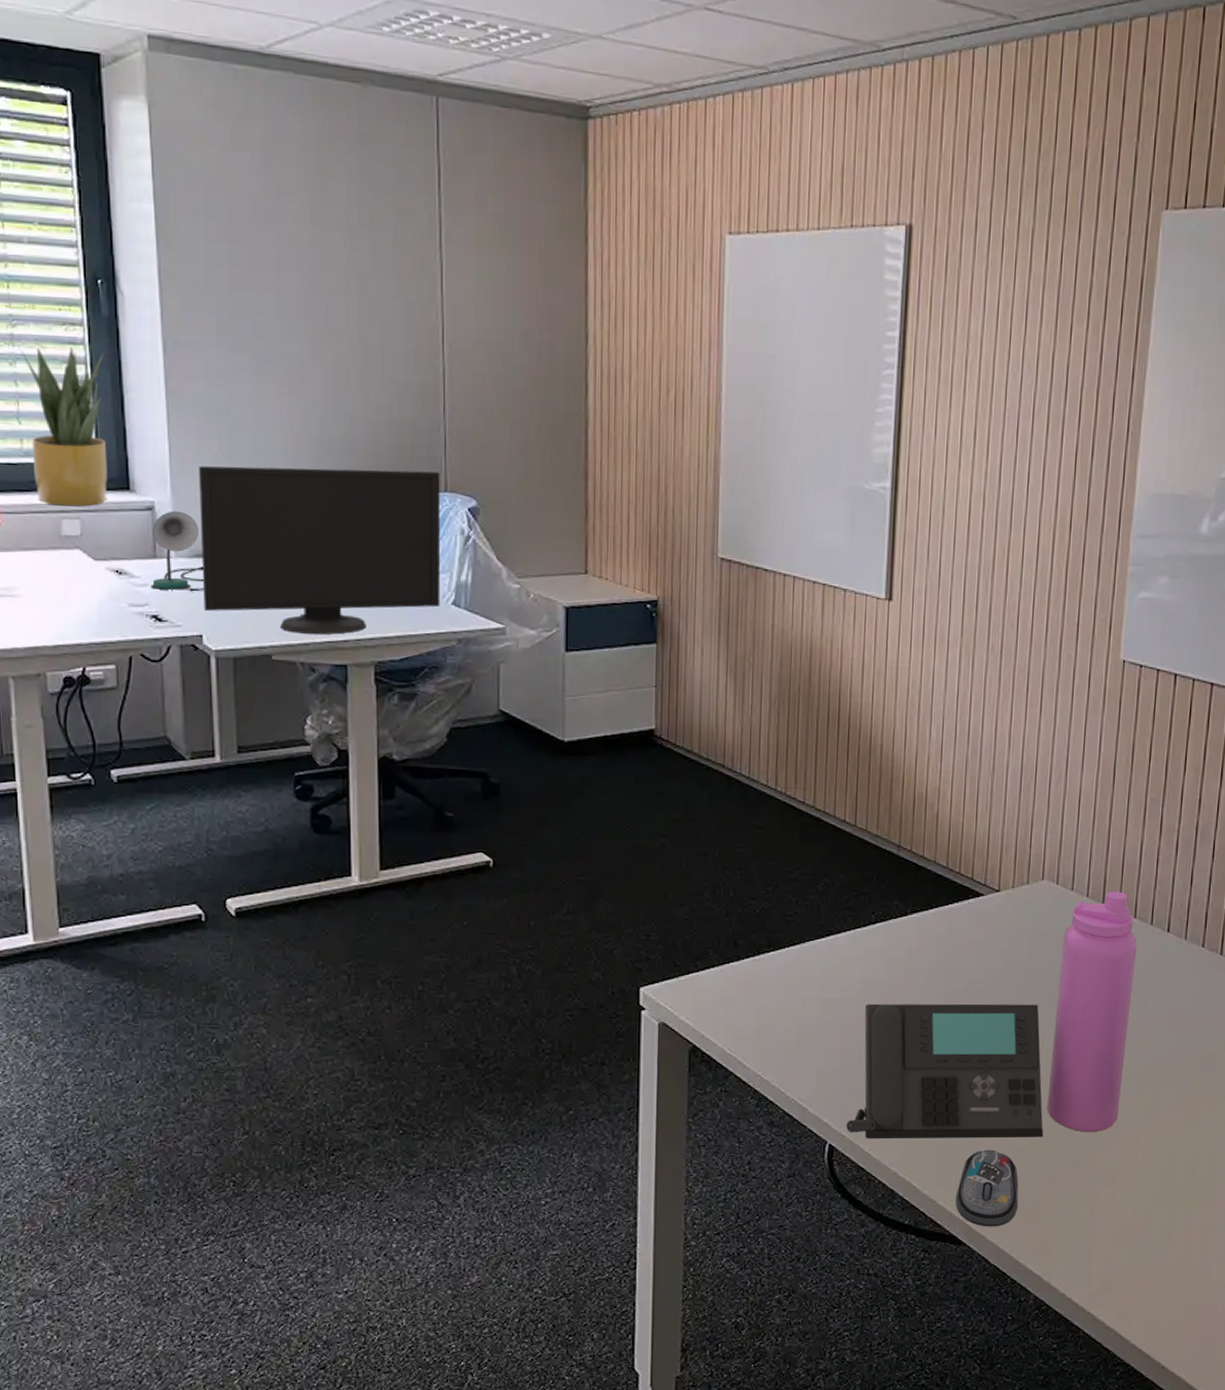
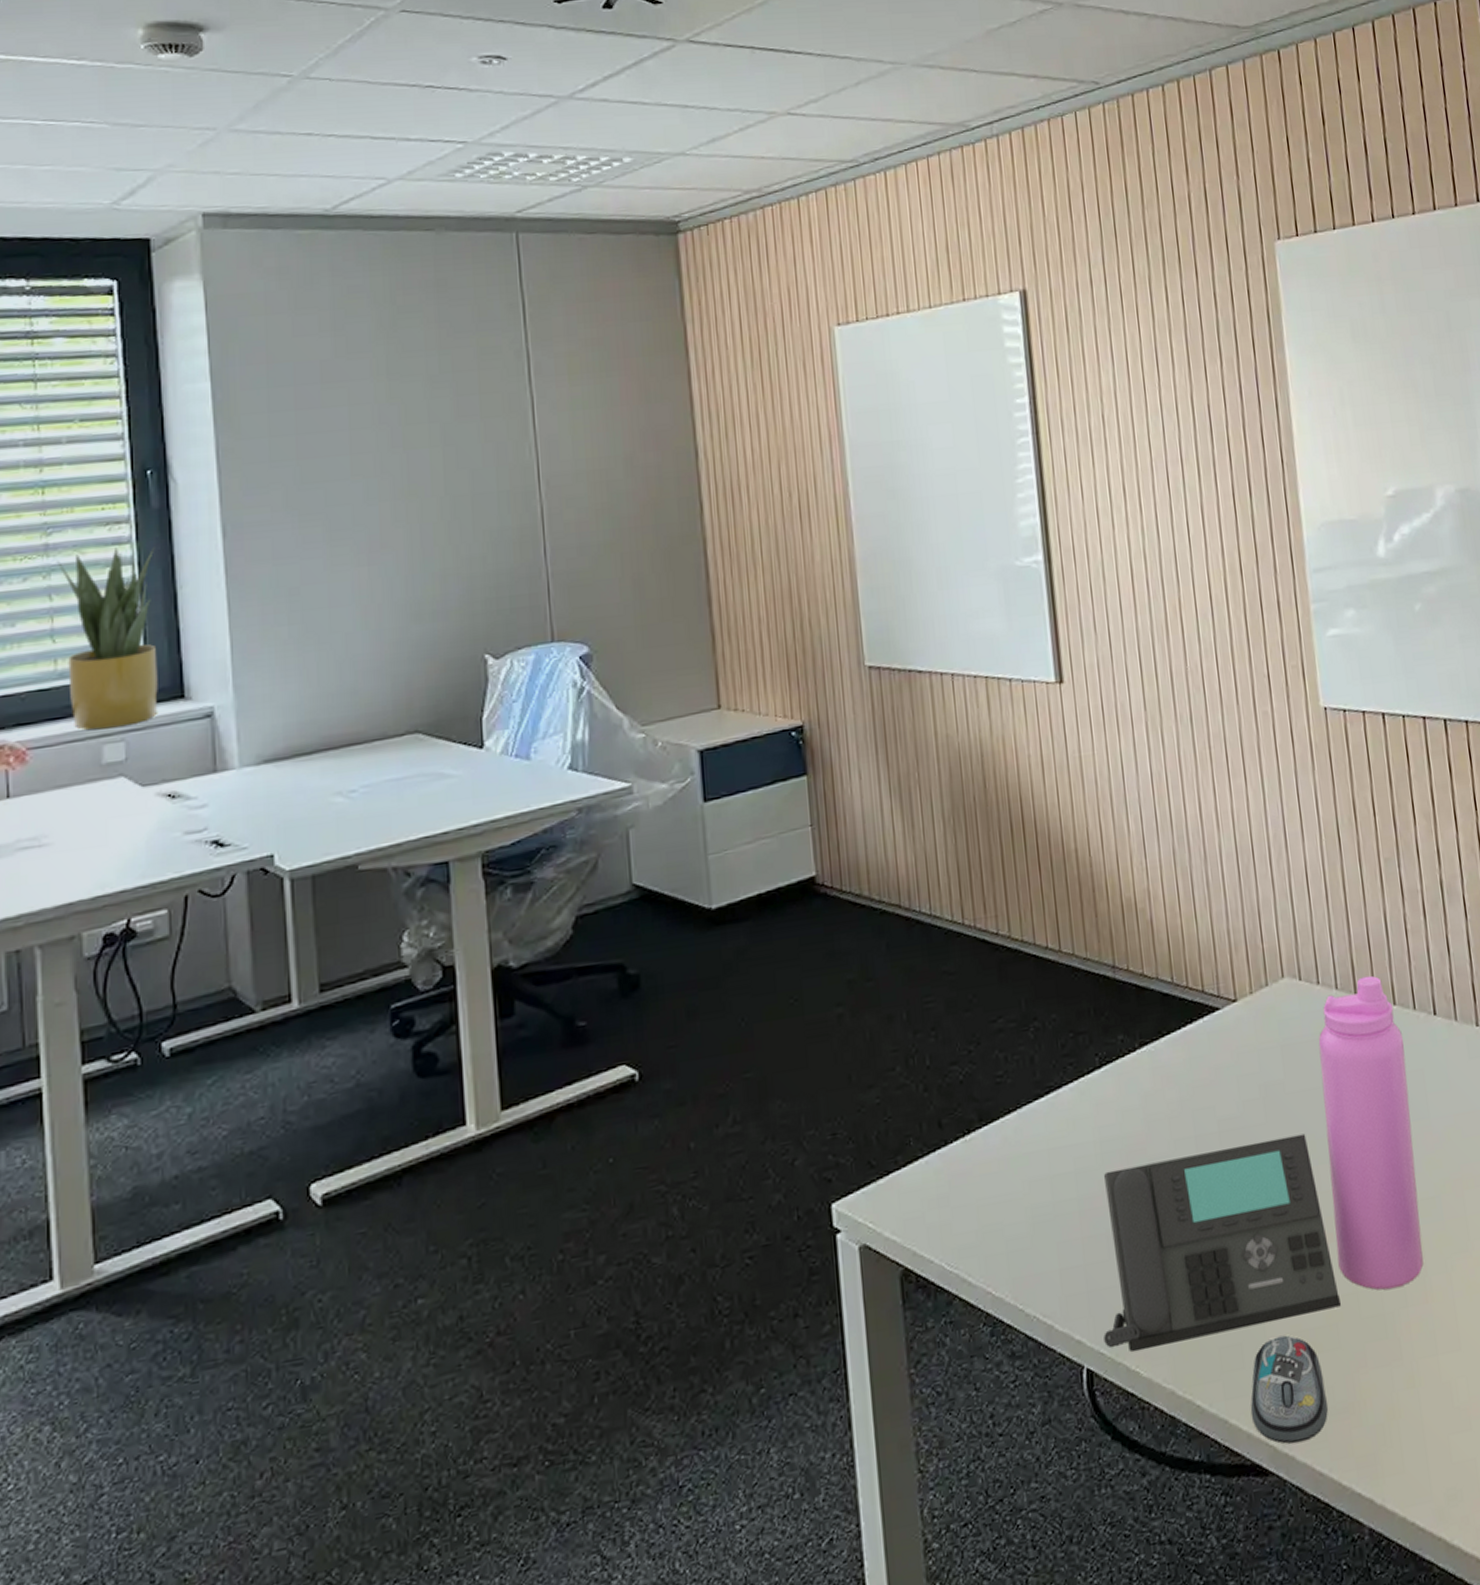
desk lamp: present [151,510,205,592] -> none [210,712,276,809]
computer monitor: present [199,466,441,635] -> none [266,621,555,834]

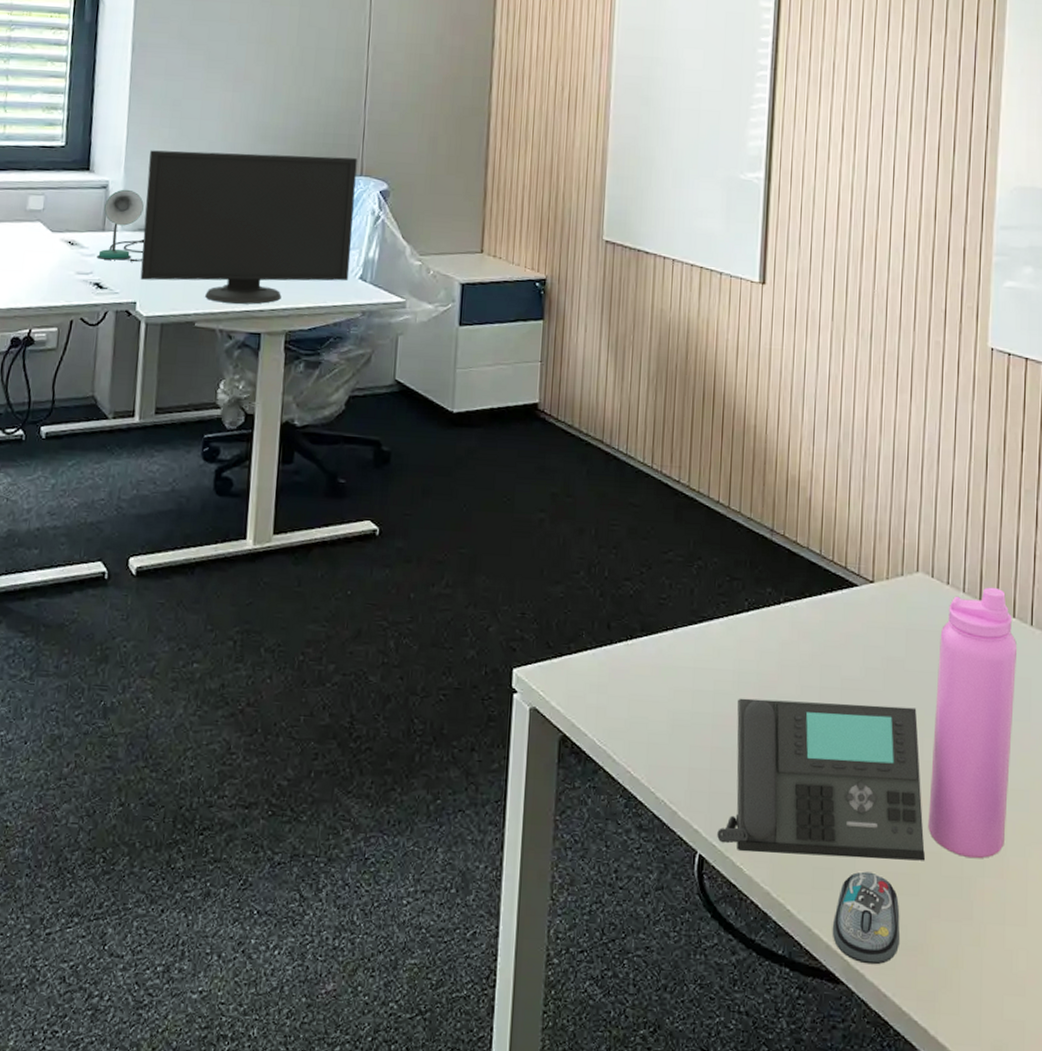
planter: present [56,546,158,730] -> none [11,47,82,184]
desk lamp: none [210,712,276,809] -> present [97,189,144,263]
computer monitor: none [266,621,555,834] -> present [140,150,357,305]

